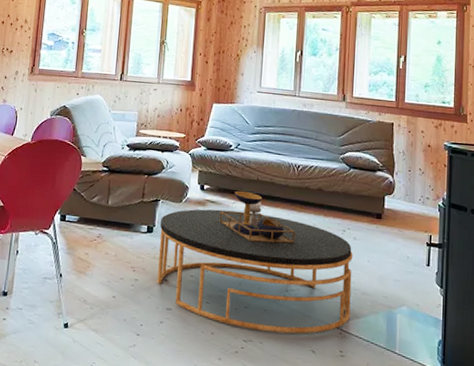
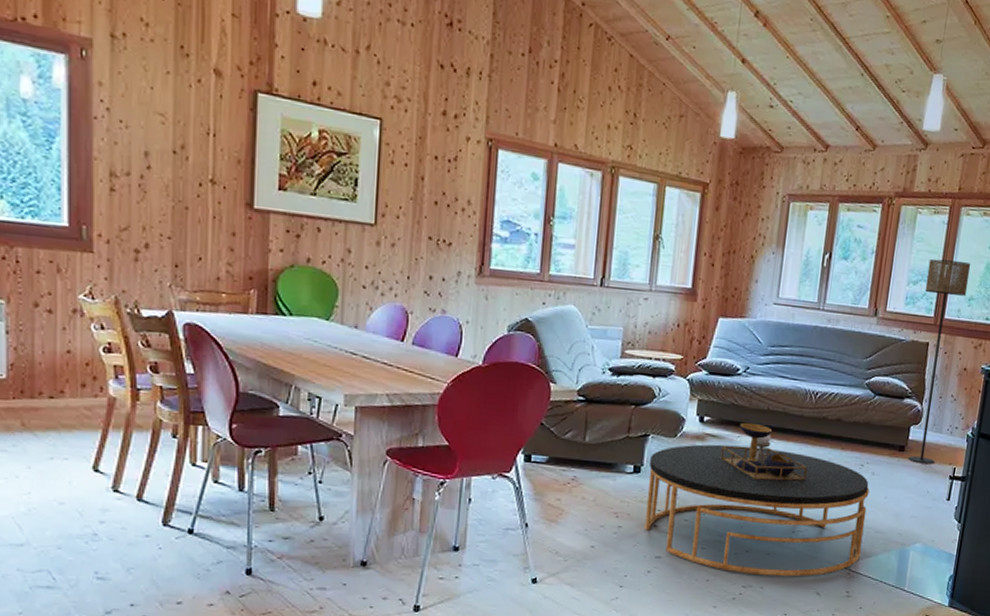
floor lamp: none [385,53,423,232] -> present [908,258,971,464]

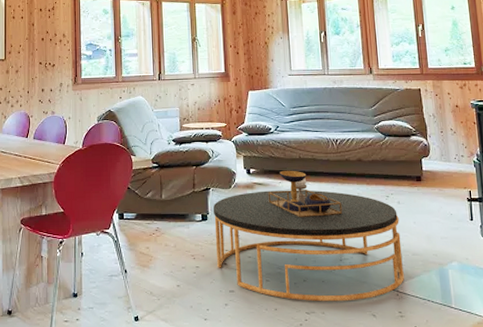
floor lamp: present [908,258,971,464] -> none [404,23,451,190]

